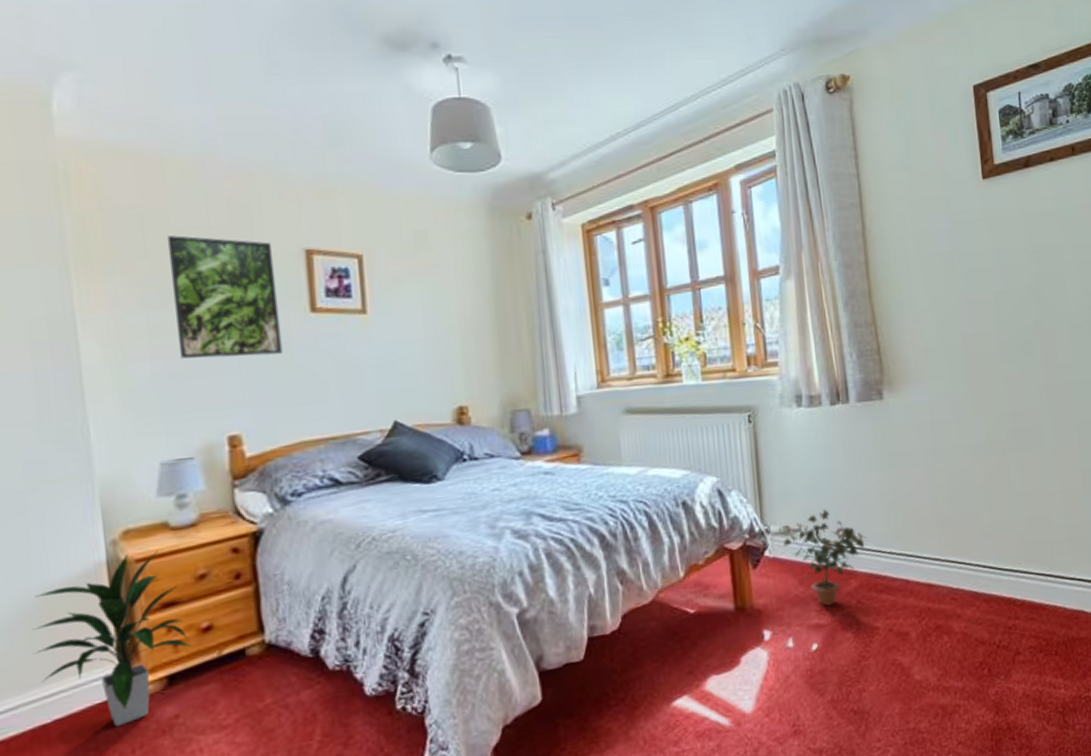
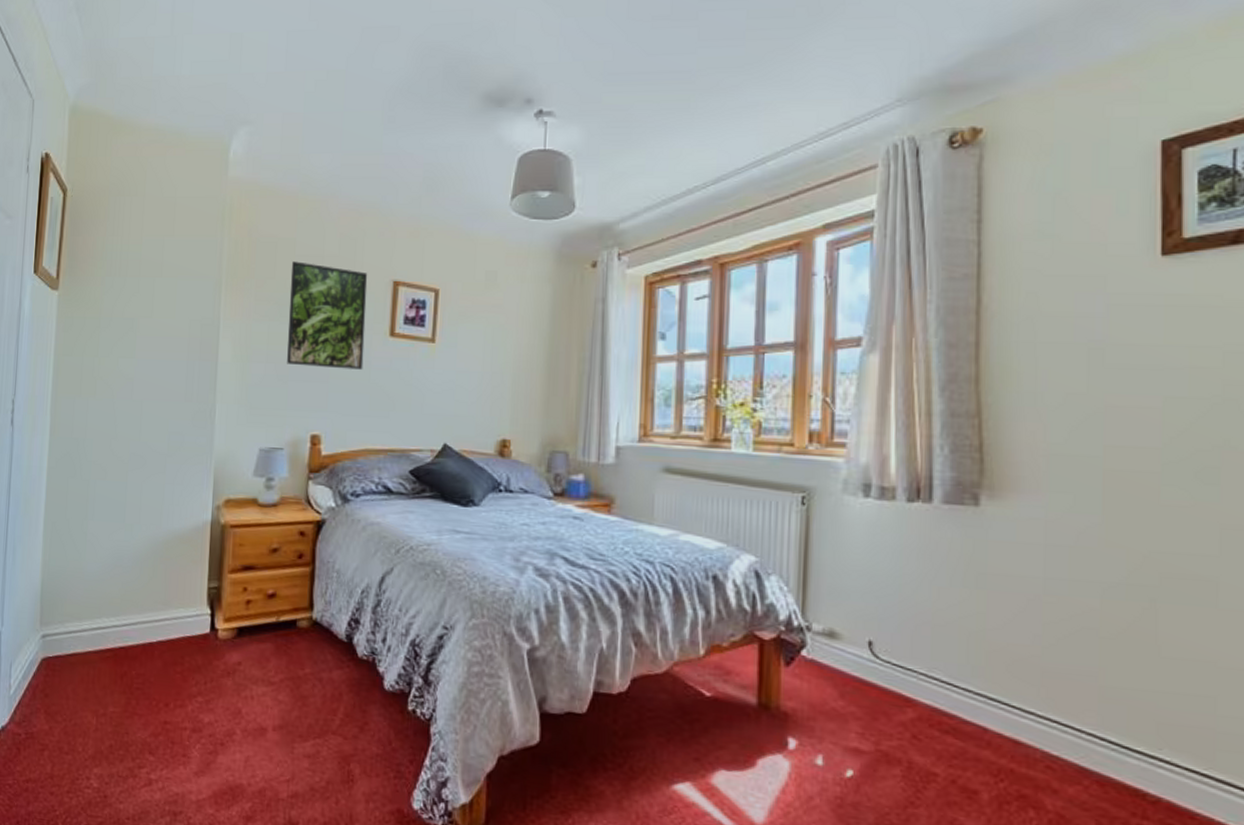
indoor plant: present [32,550,191,727] -> none [154,519,258,660]
potted plant: present [782,509,867,606] -> none [824,619,935,732]

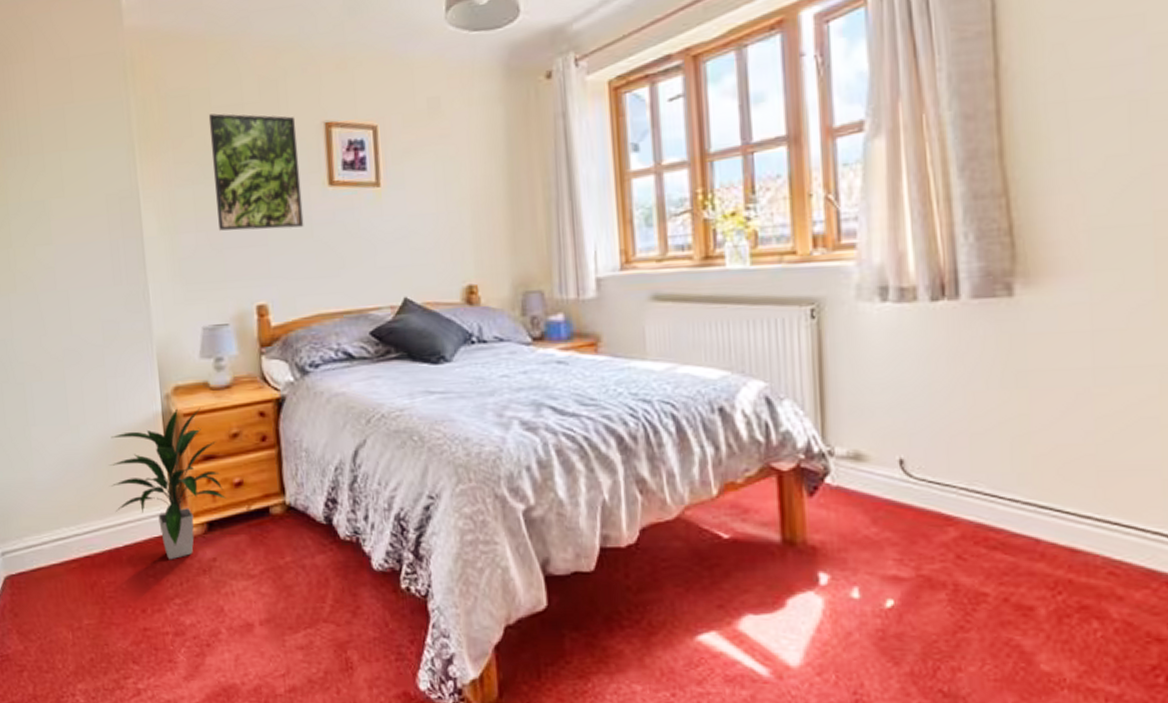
indoor plant: none [154,519,258,660] -> present [109,407,226,560]

